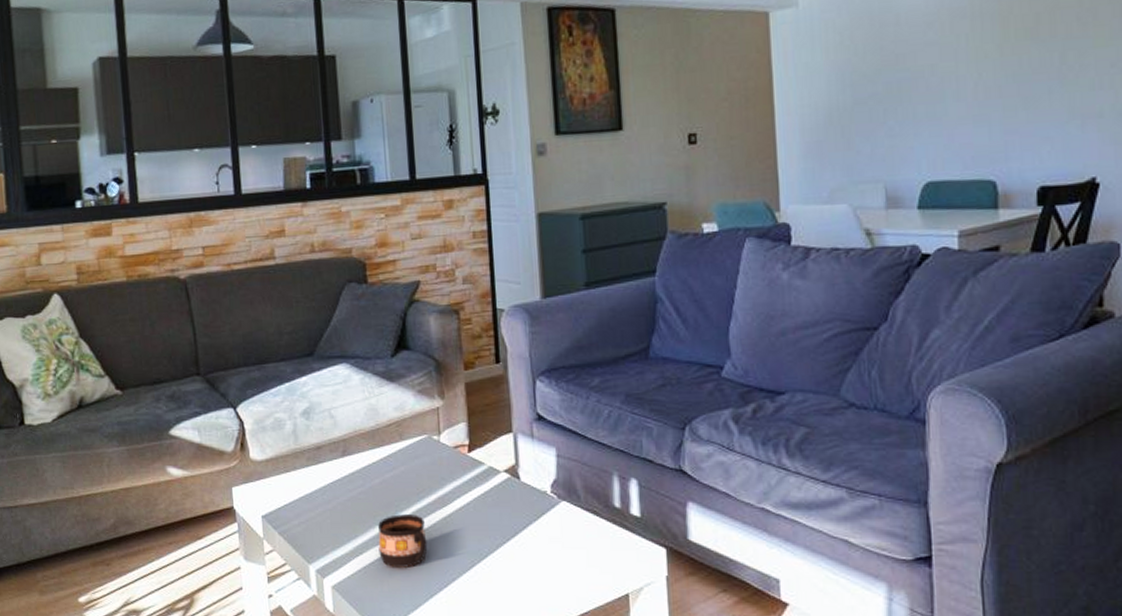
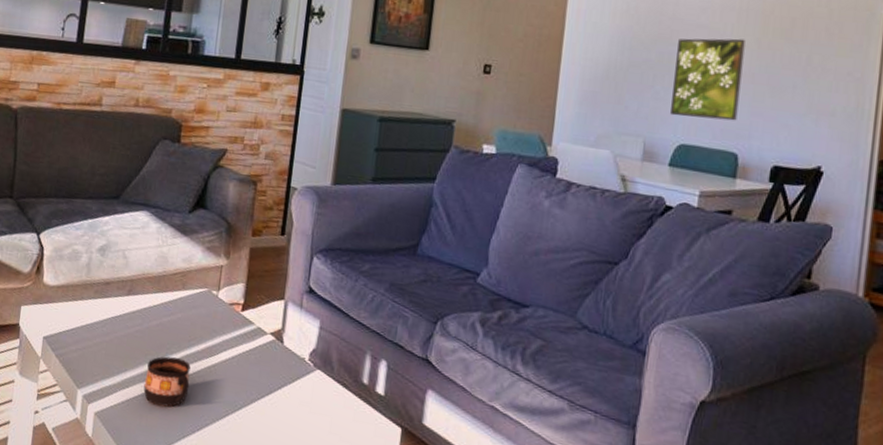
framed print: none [906,49,989,152] -> present [670,38,746,121]

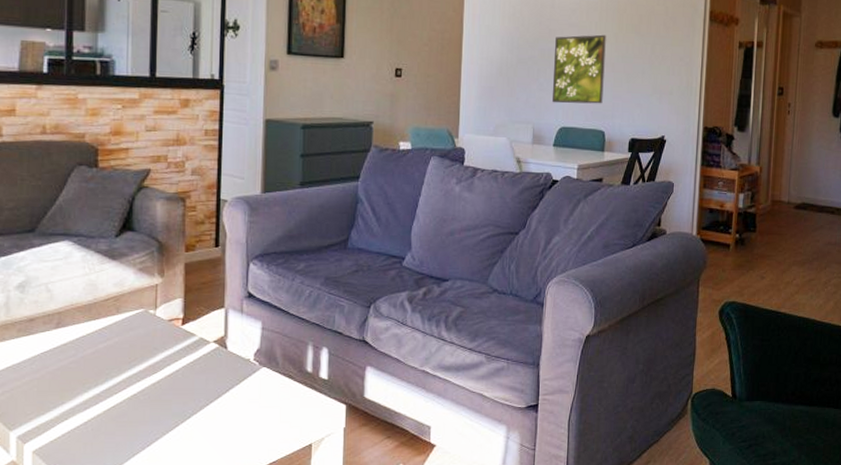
cup: present [143,356,191,407] -> none [85,381,135,431]

